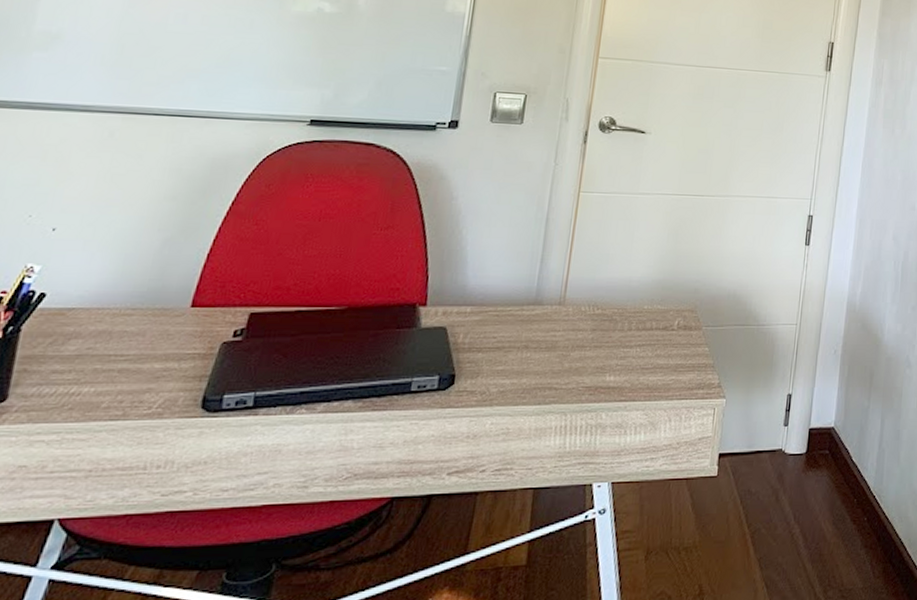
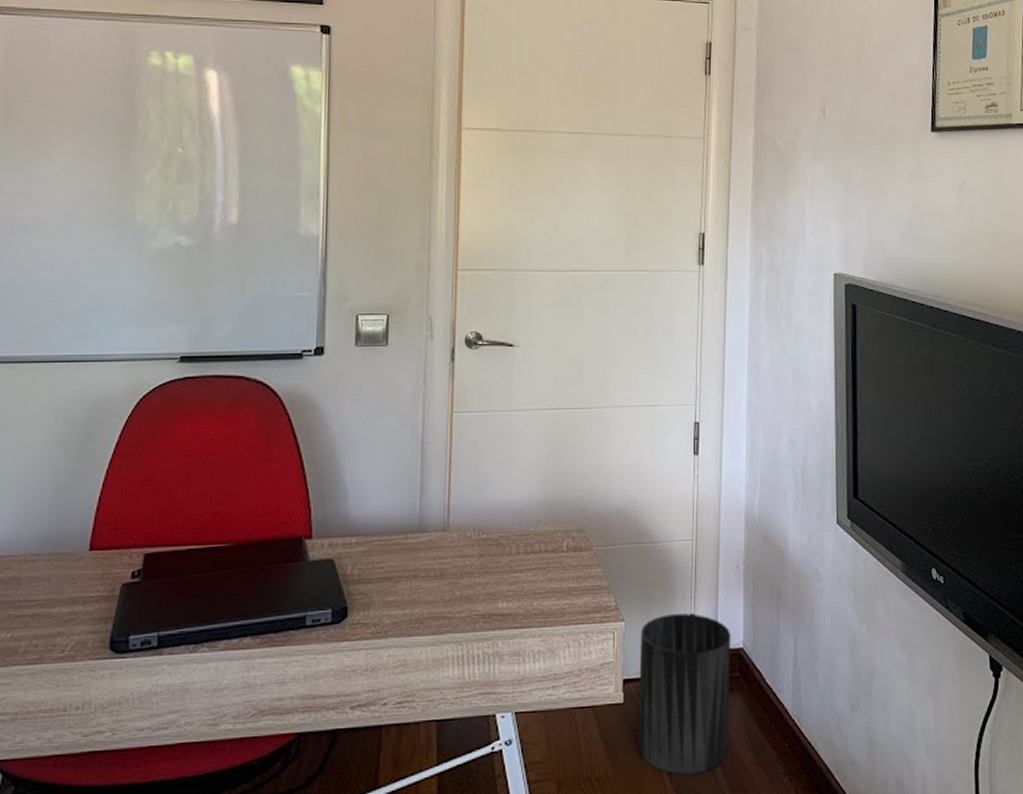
trash can: none [726,393,824,546] -> present [638,613,731,775]

